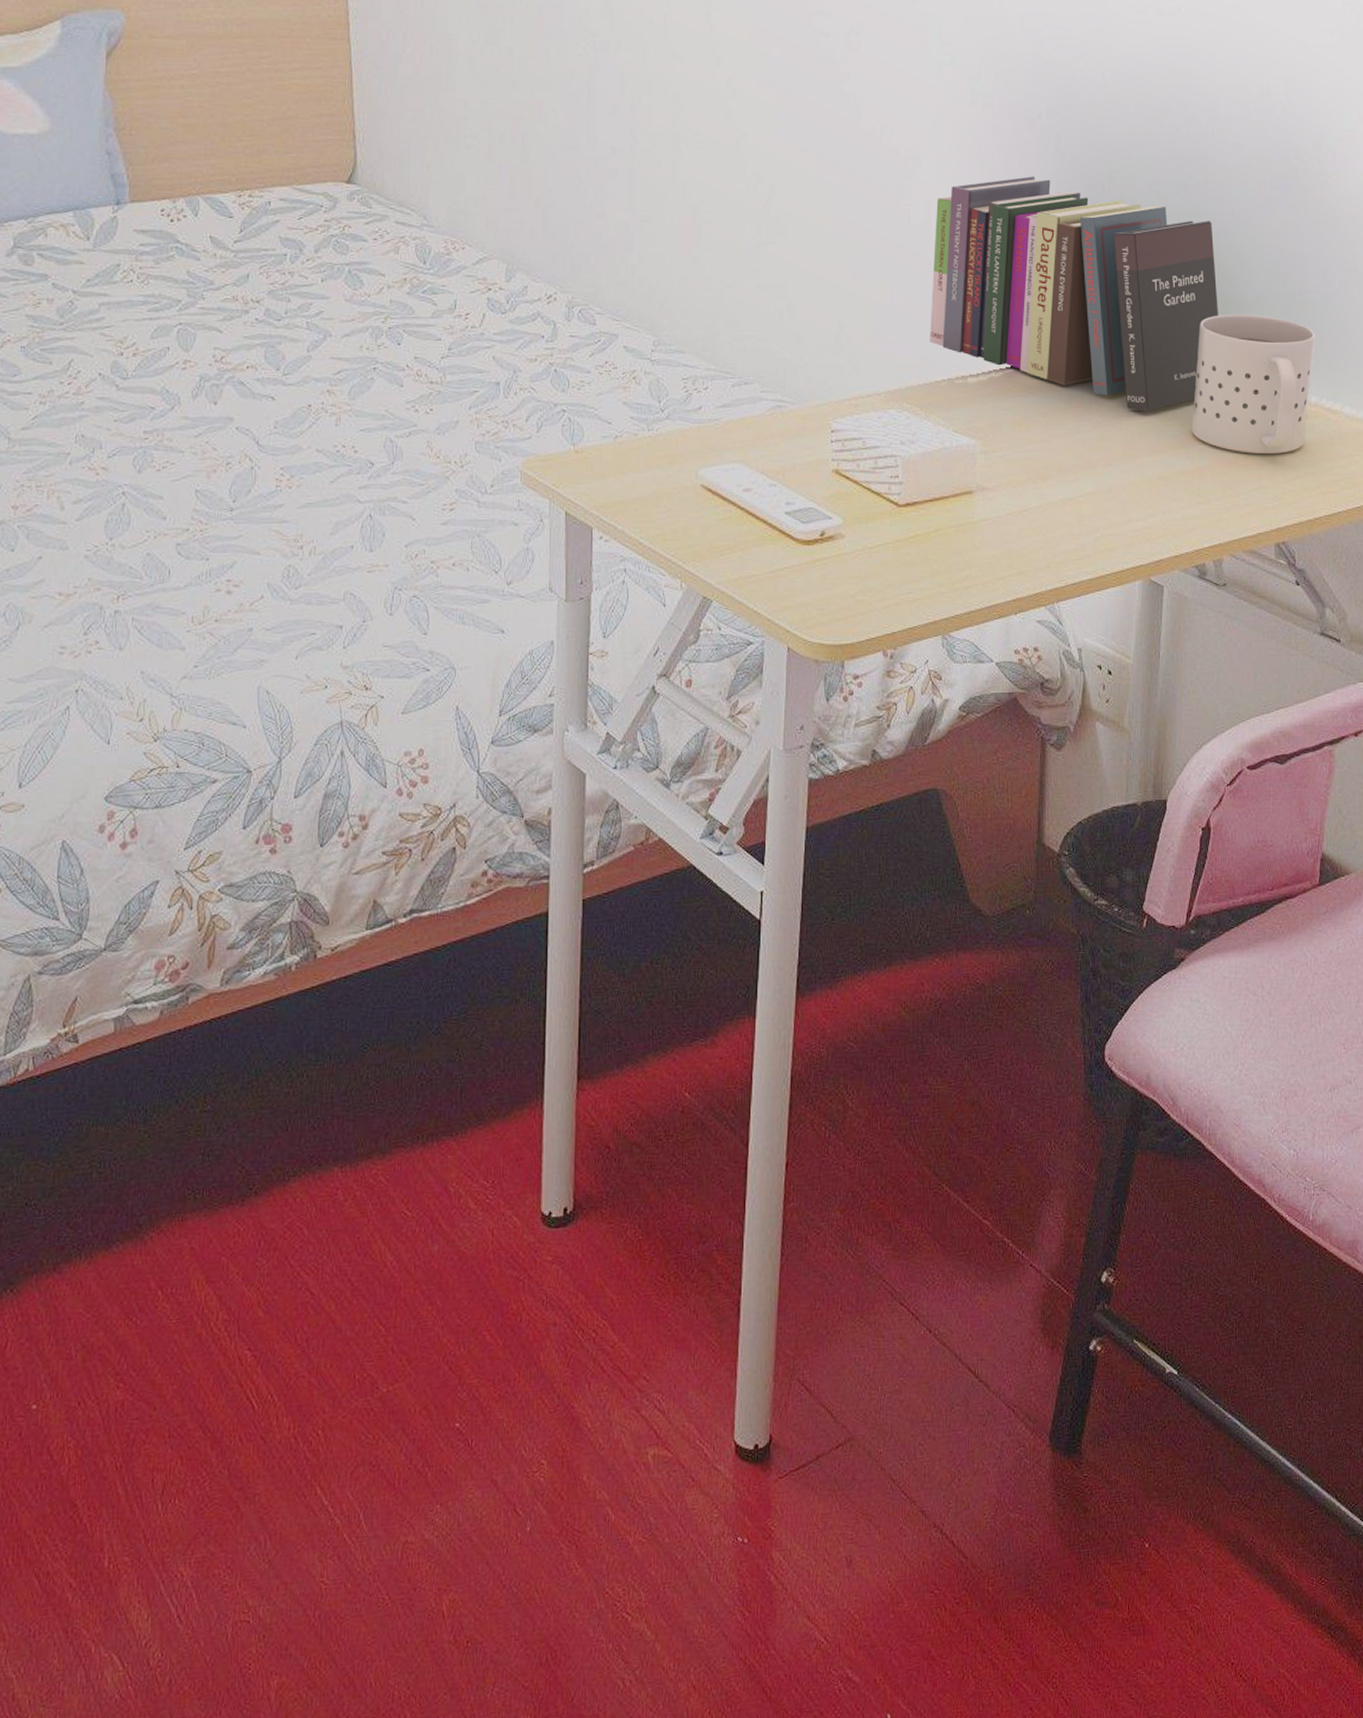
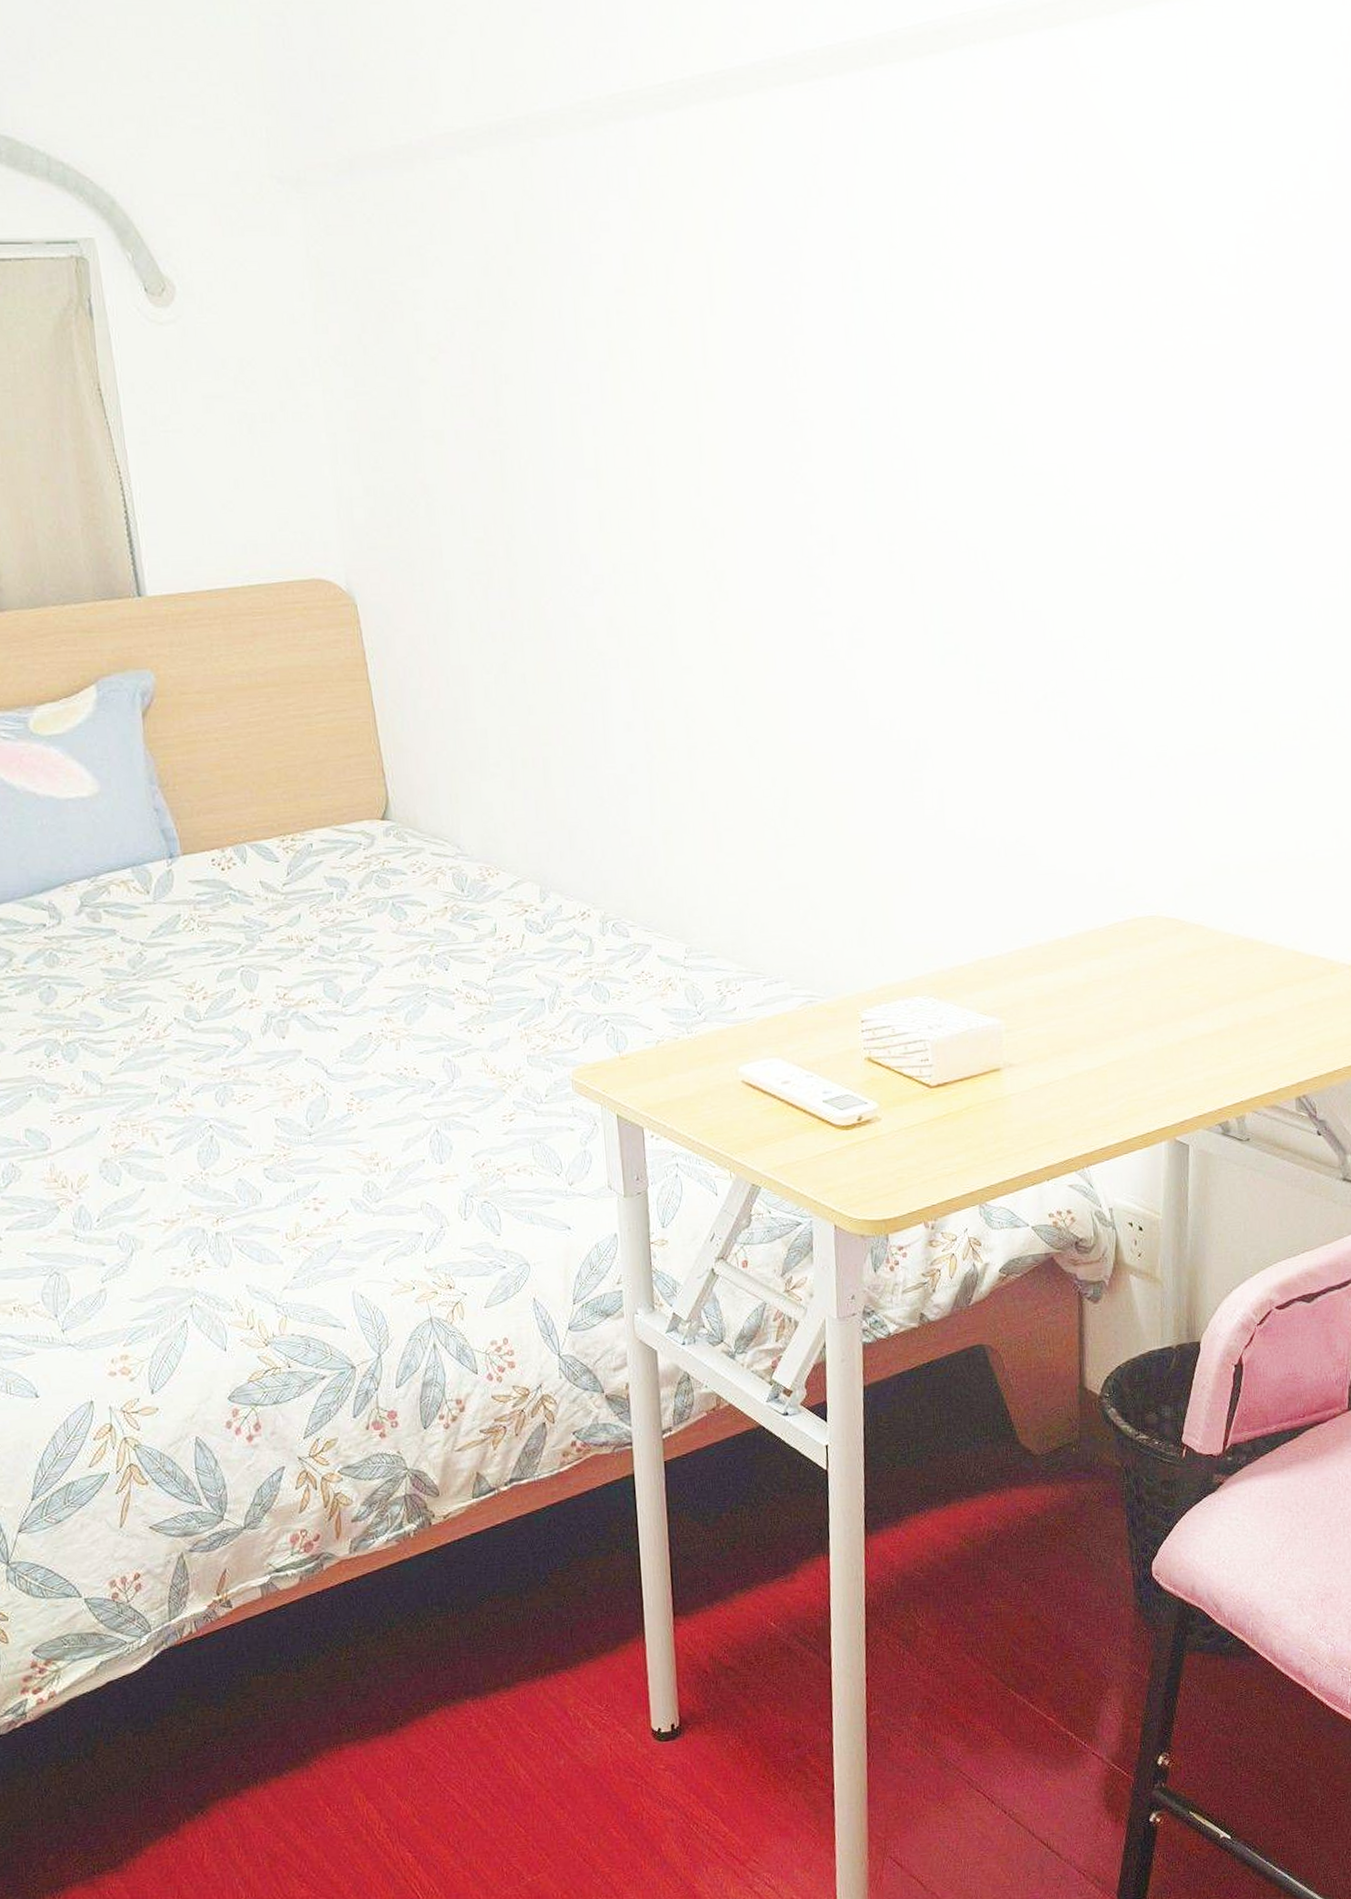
books: present [930,176,1218,410] -> none [948,758,1232,980]
mug: present [1191,314,1316,454] -> none [1209,877,1330,1013]

